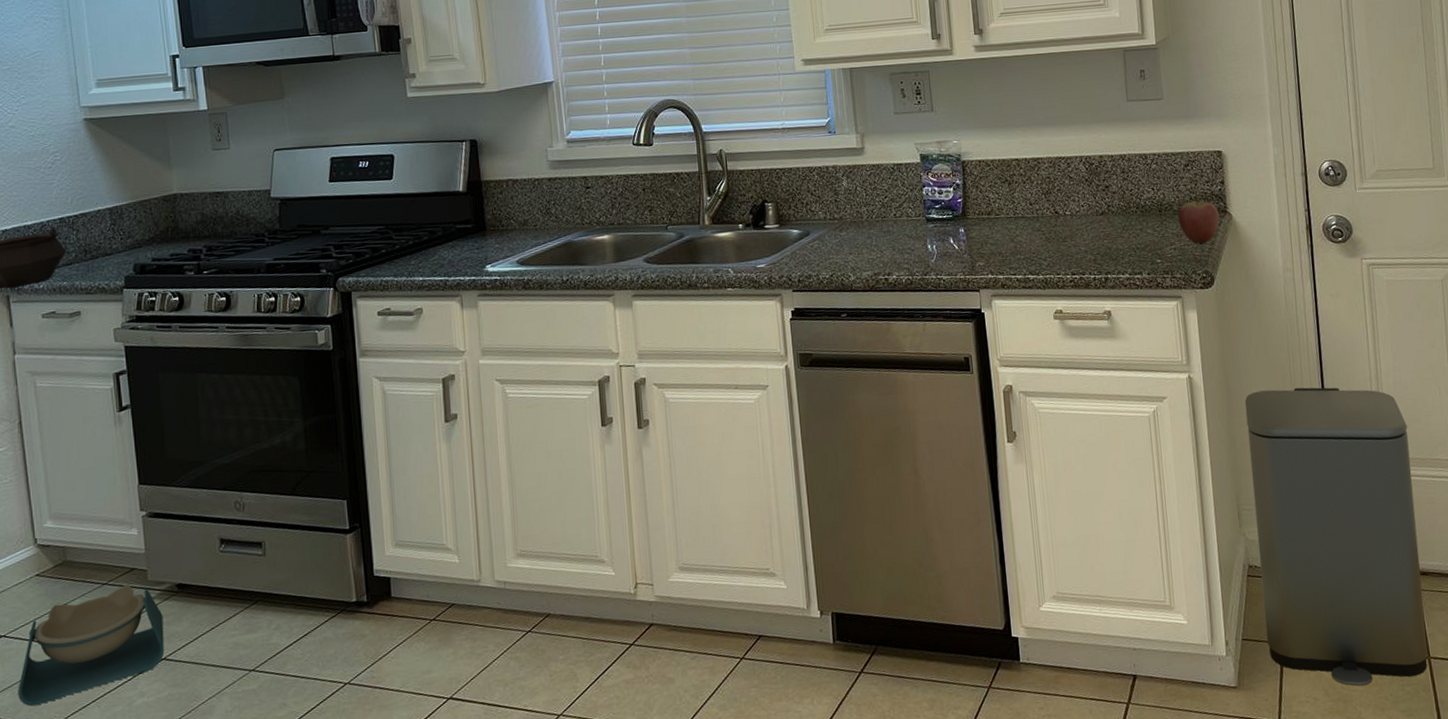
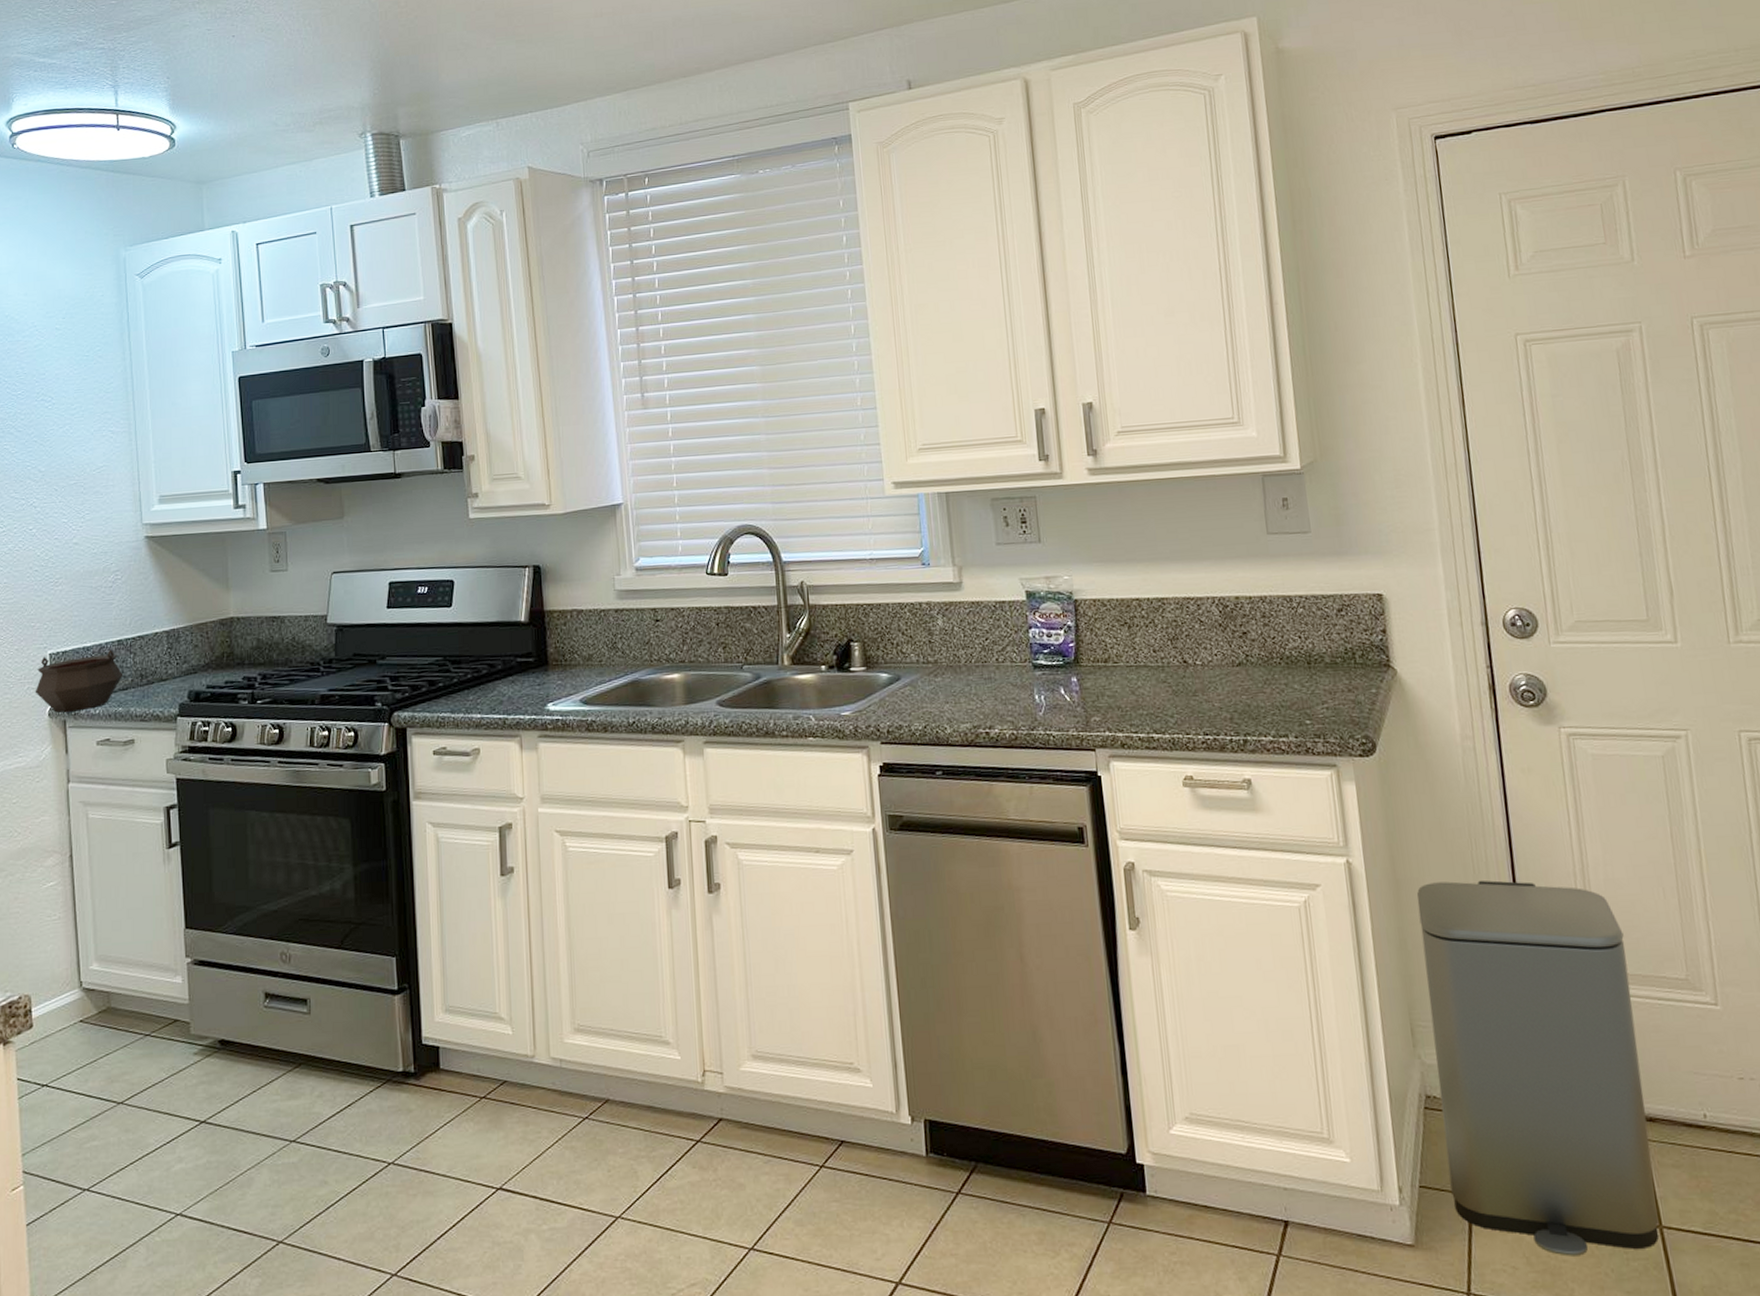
pet bowl: present [18,585,165,707] -> none [57,1037,205,1165]
fruit: present [1177,192,1220,244] -> none [1330,642,1382,703]

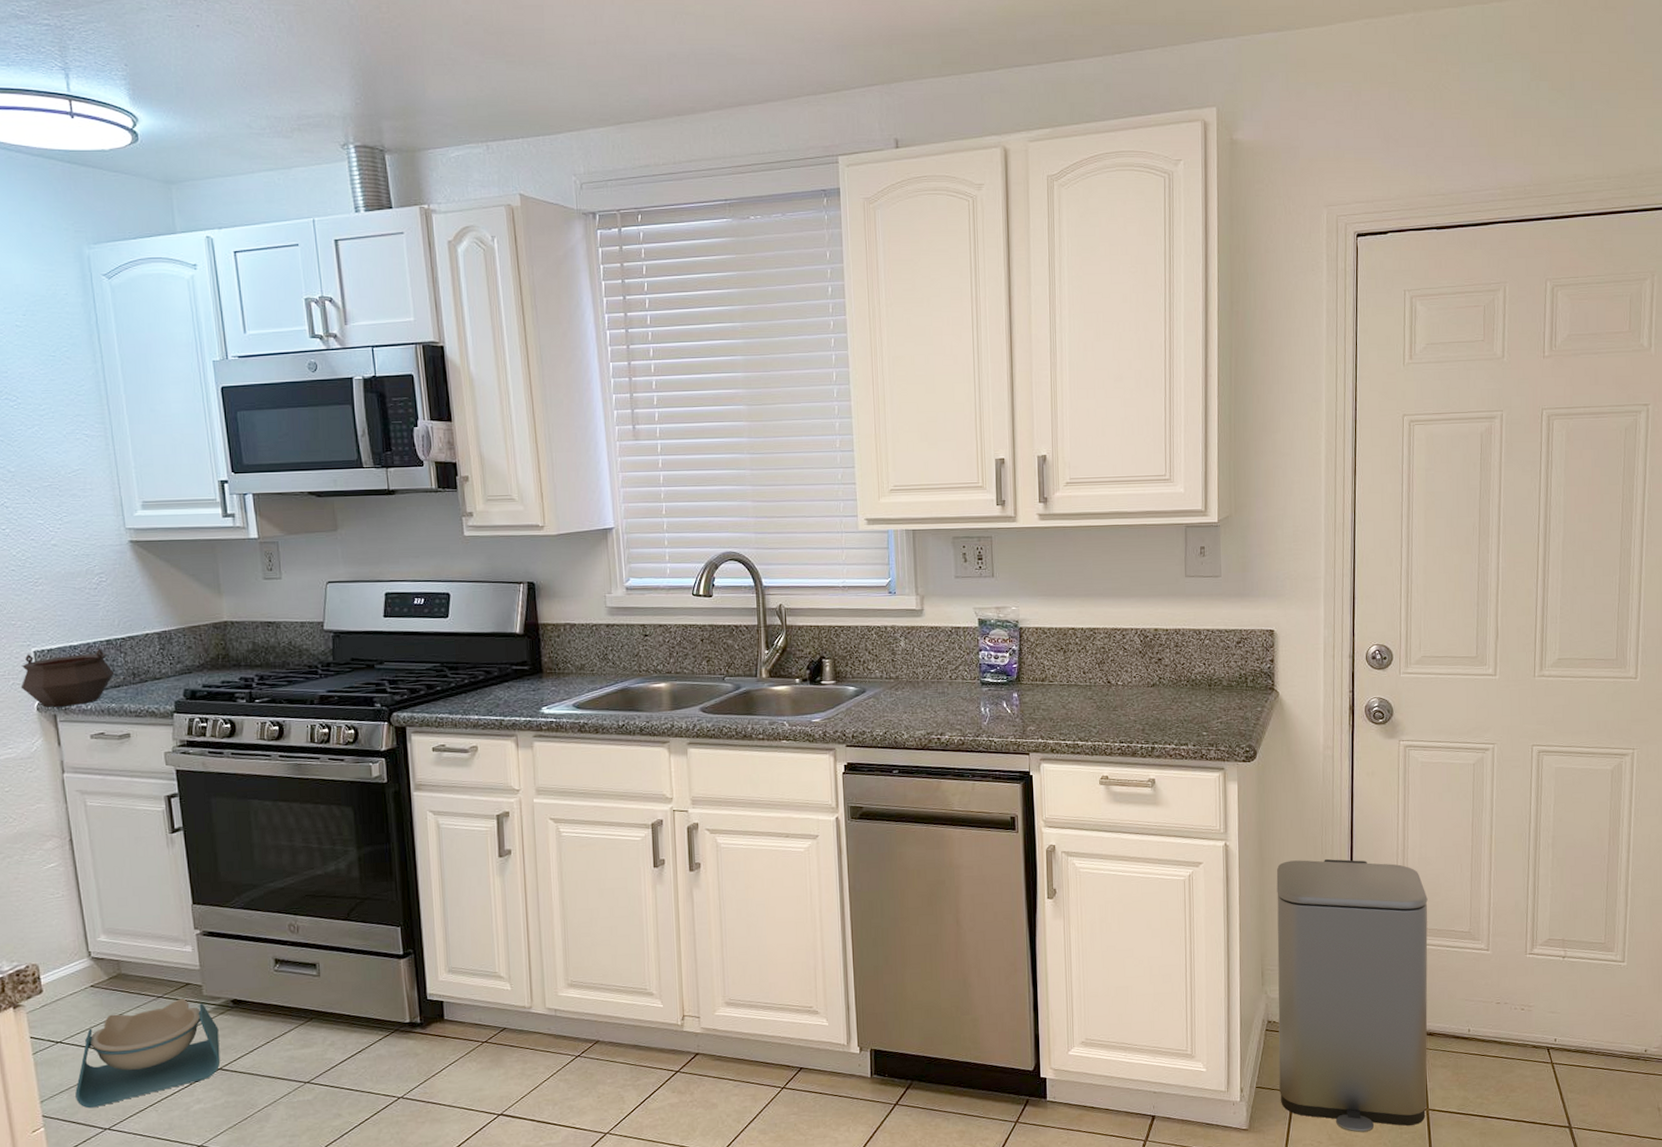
pet bowl: none [57,1037,205,1165] -> present [75,998,221,1109]

